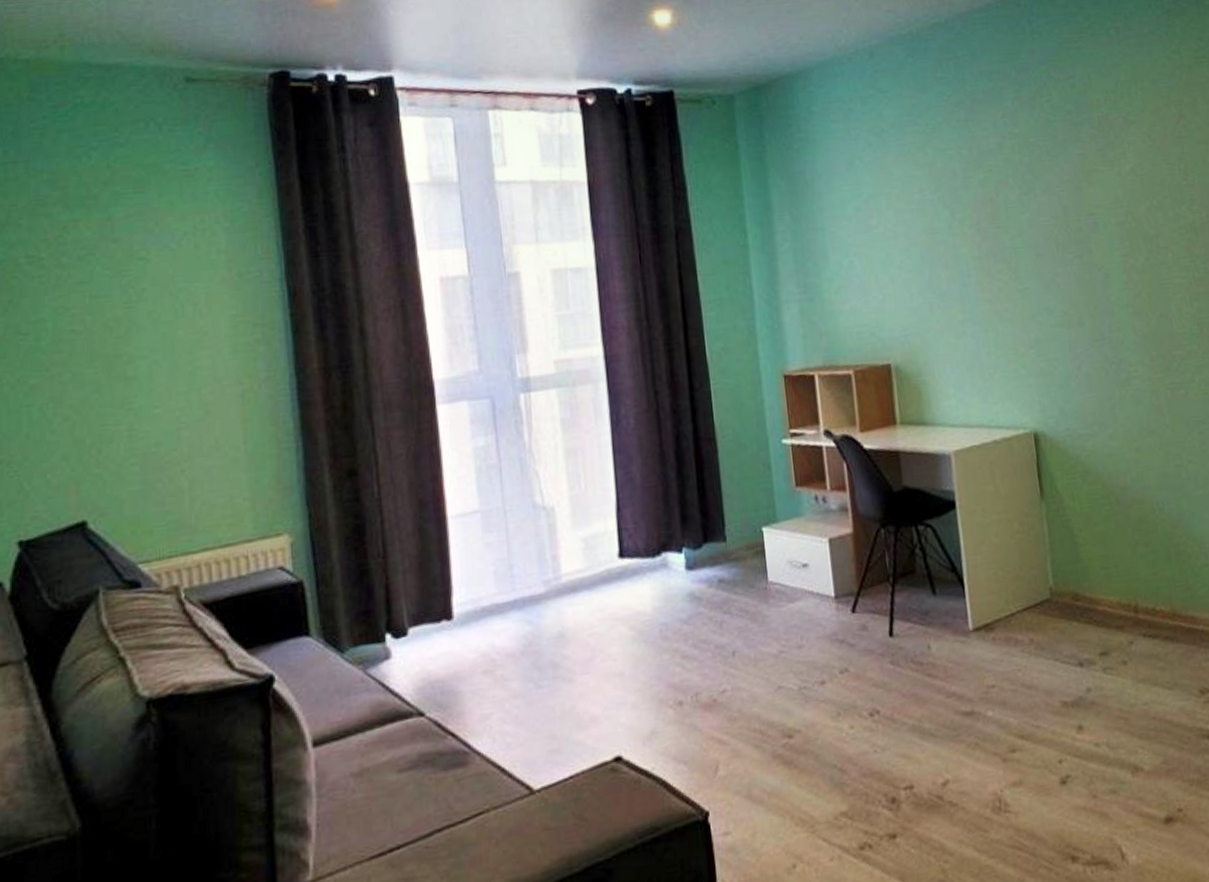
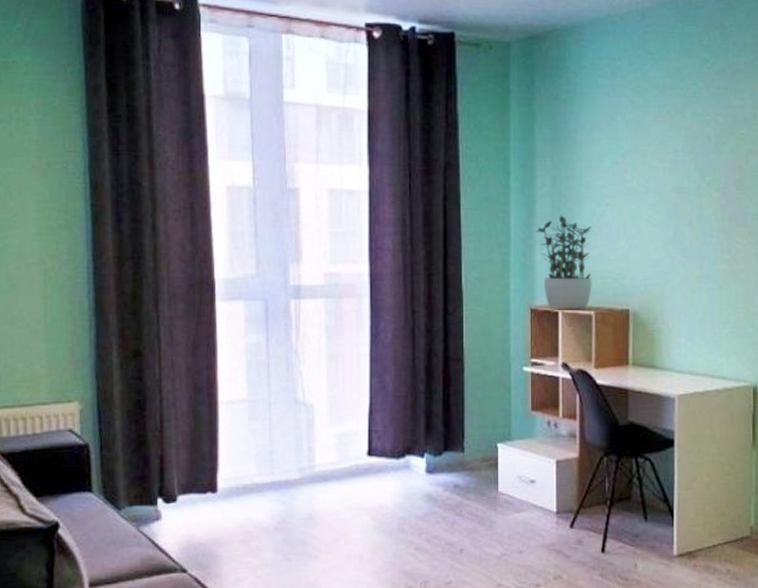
potted plant: none [781,271,848,374] -> present [535,215,593,310]

